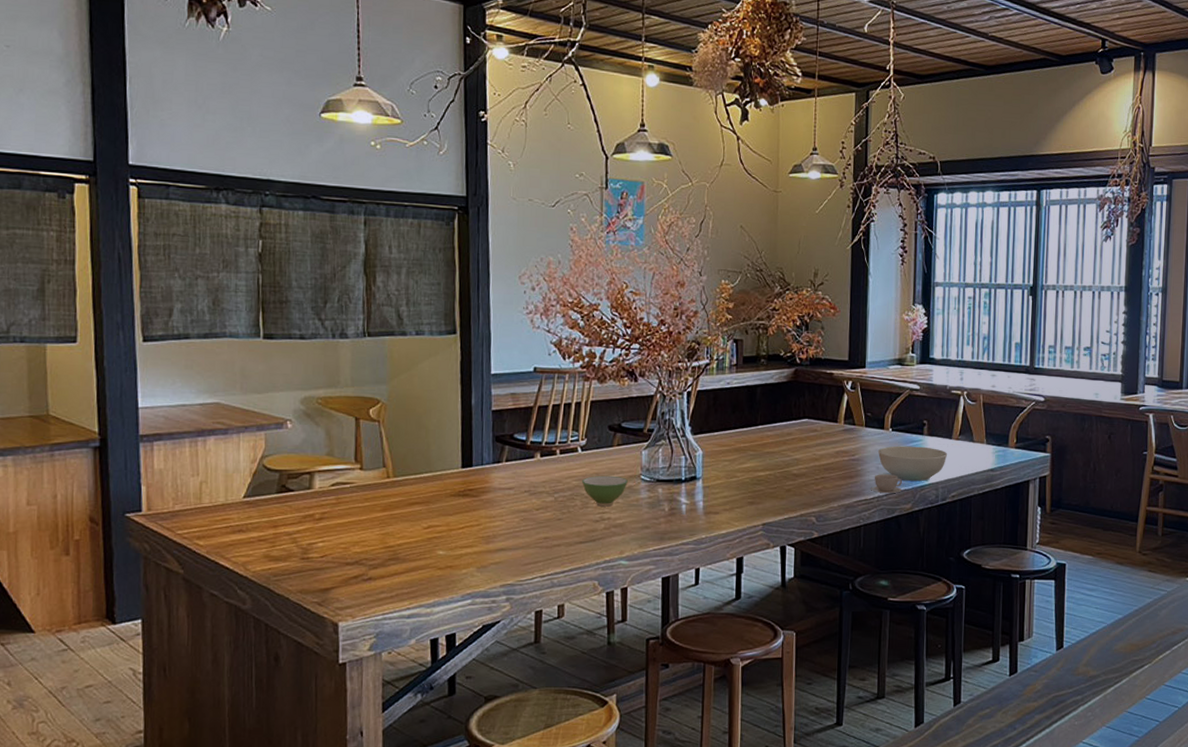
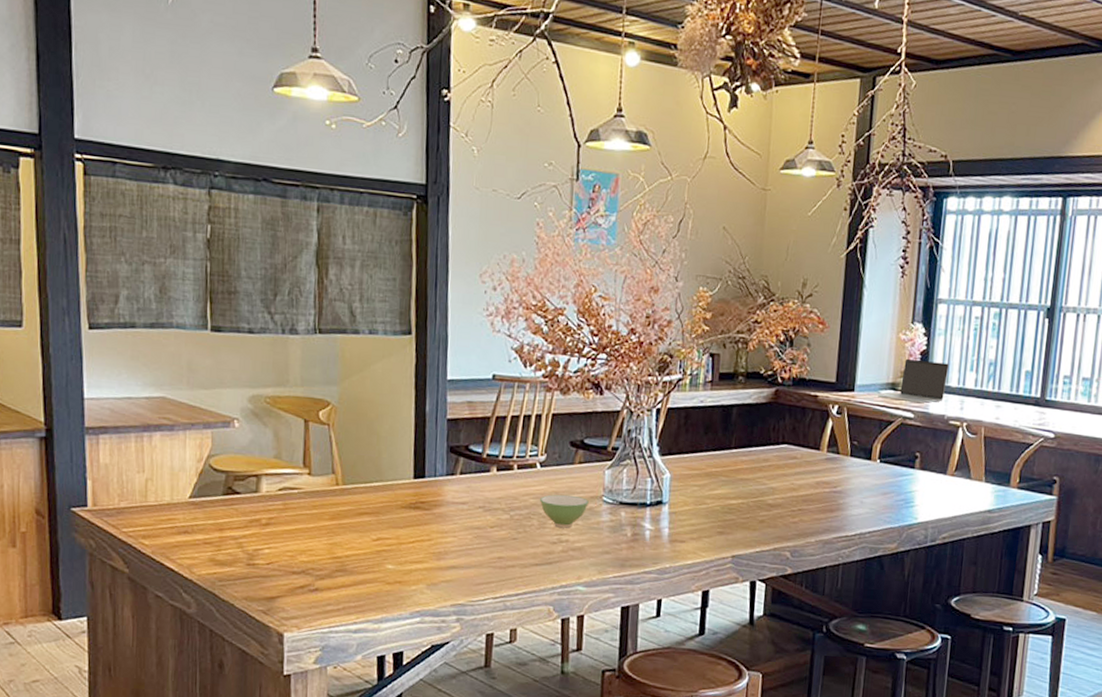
teacup: present [870,474,903,494] -> none [852,509,888,531]
bowl: present [877,445,948,481] -> none [862,479,941,519]
laptop: none [887,337,948,376] -> present [878,359,949,404]

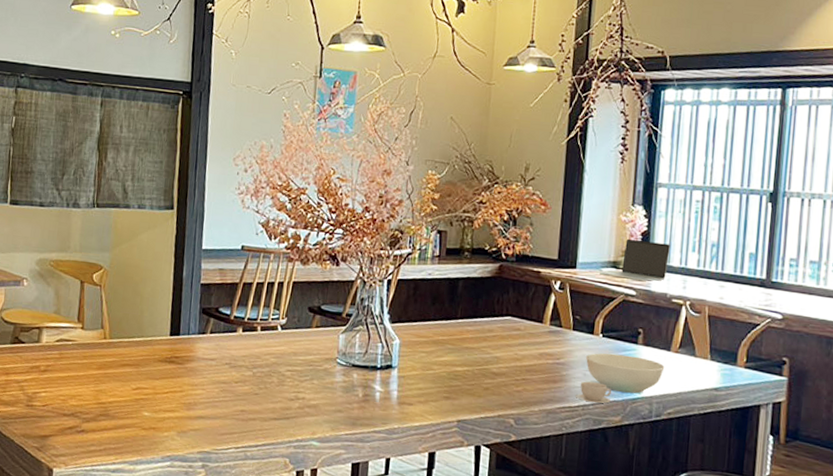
bowl: present [539,494,589,528] -> none [279,355,324,387]
teacup: none [852,509,888,531] -> present [575,381,611,404]
bowl: none [862,479,941,519] -> present [585,353,665,394]

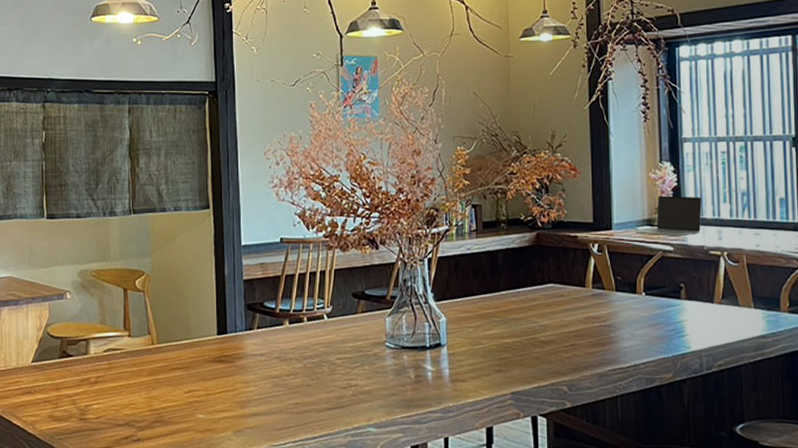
teacup: present [575,381,611,404] -> none [625,341,661,362]
bowl: present [585,353,665,394] -> none [631,311,710,349]

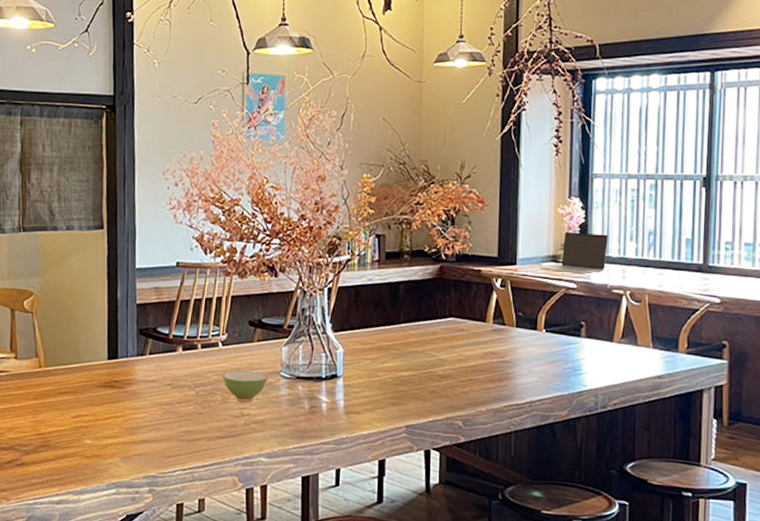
bowl: none [328,342,373,373] -> present [222,370,268,403]

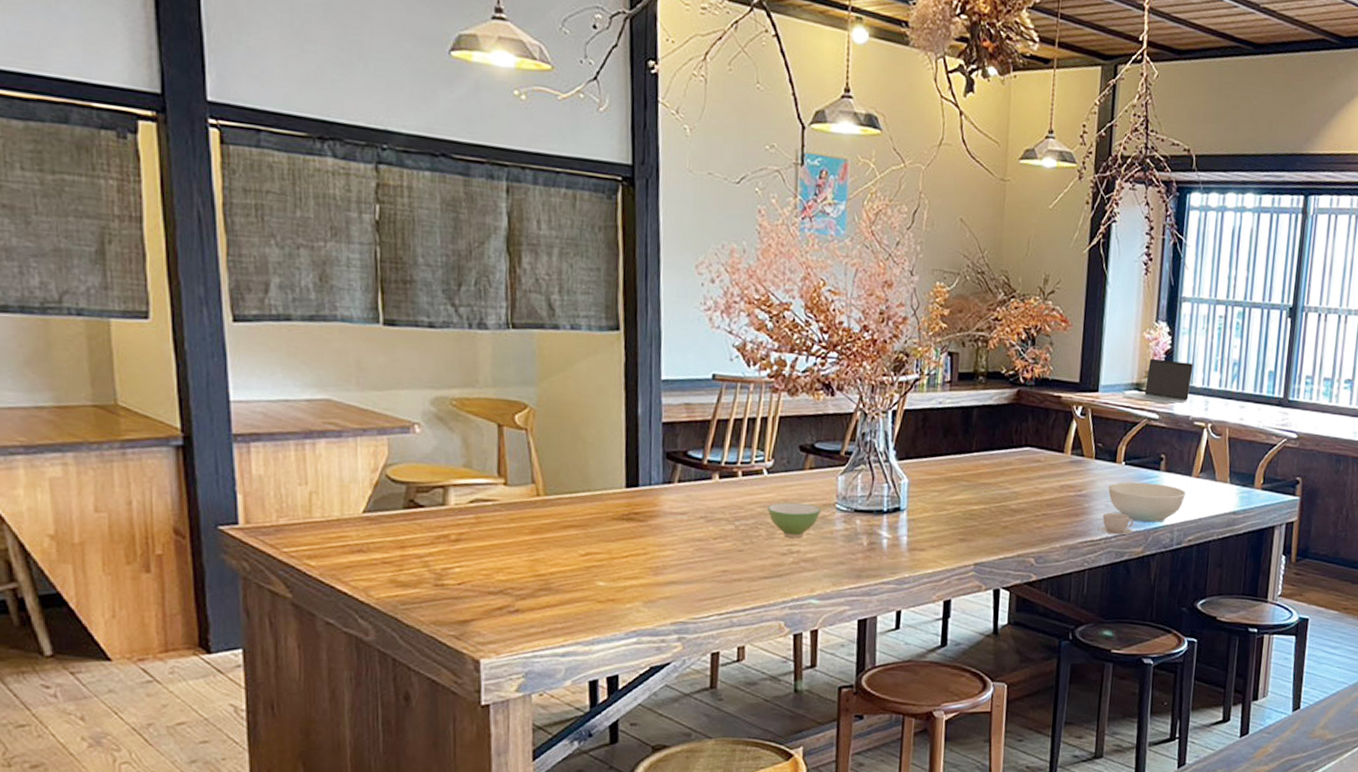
teacup: none [521,377,558,399] -> present [1097,512,1134,535]
bowl: none [529,348,609,387] -> present [1107,481,1186,522]

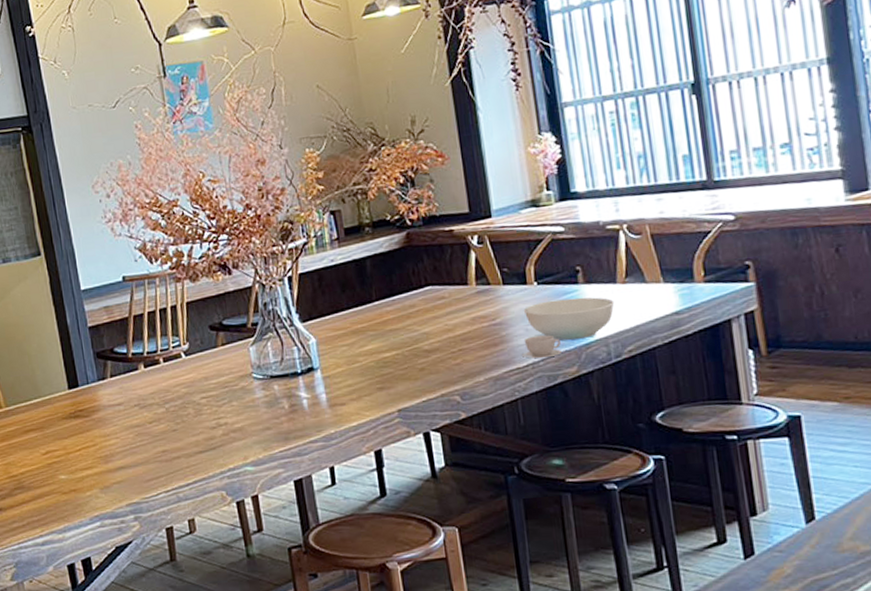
bowl: present [767,502,821,538] -> none [190,377,240,412]
laptop: present [1122,359,1193,404] -> none [519,167,594,218]

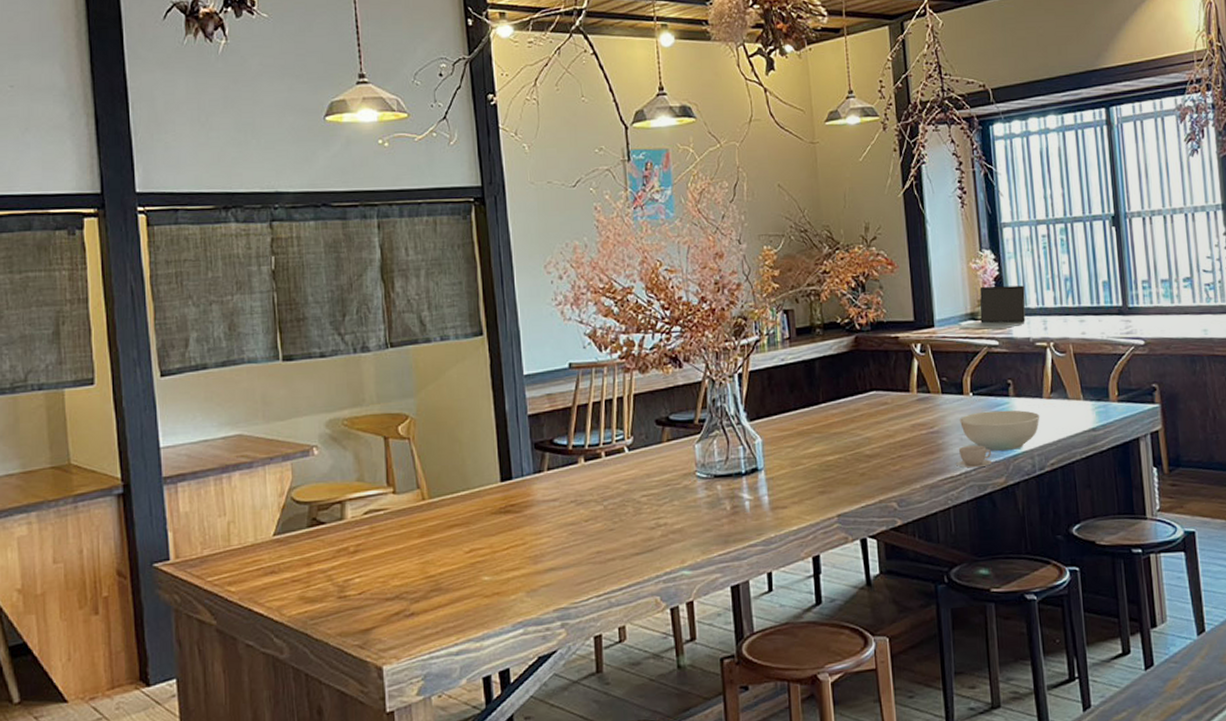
laptop: none [519,167,594,218] -> present [959,285,1026,330]

